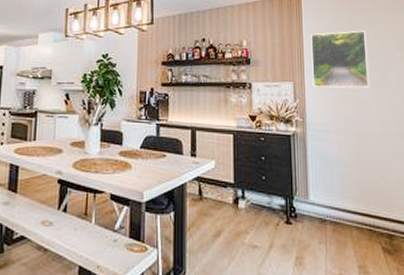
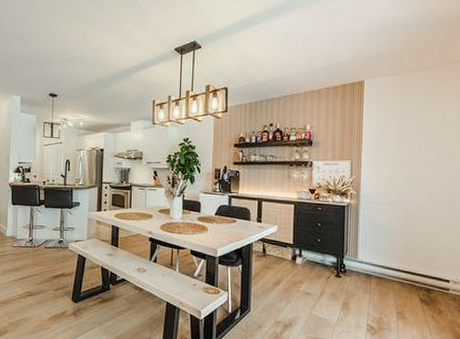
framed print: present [311,30,370,88] -> none [369,113,424,166]

